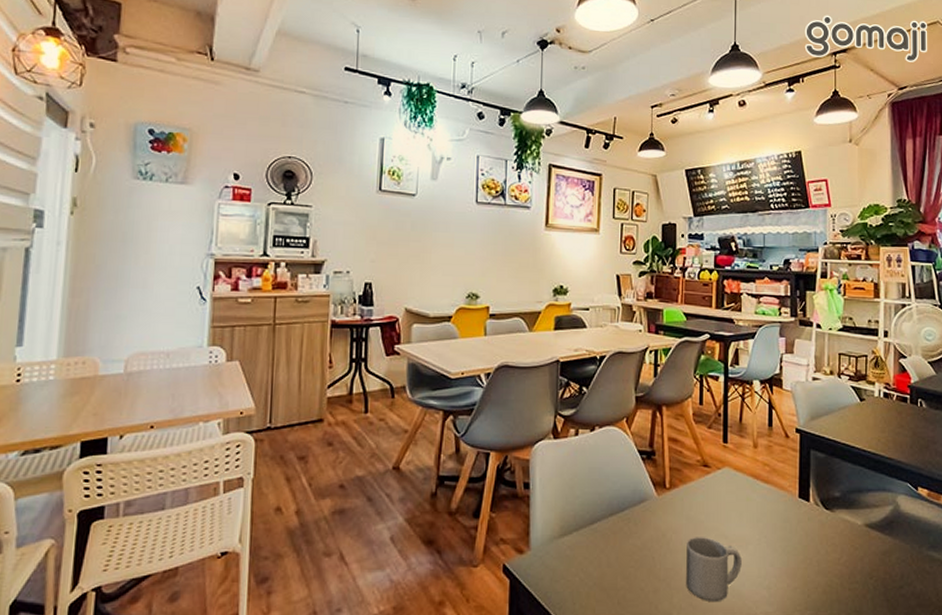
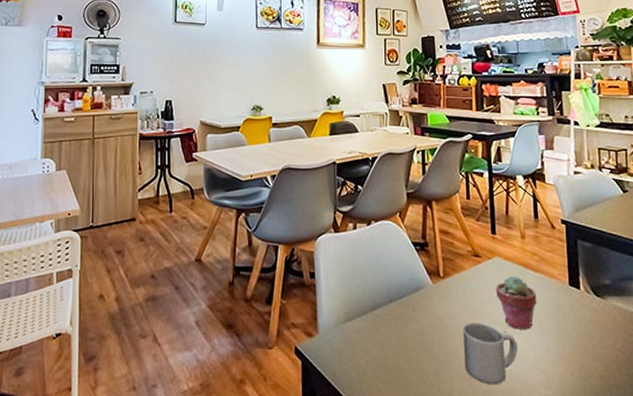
potted succulent: none [723,487,765,544] -> present [495,276,537,329]

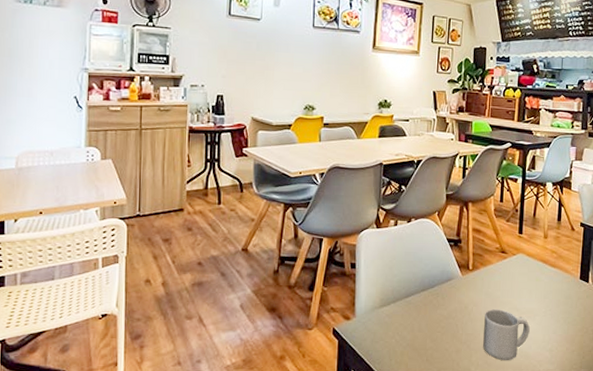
potted succulent: present [495,276,537,329] -> none [516,270,552,315]

